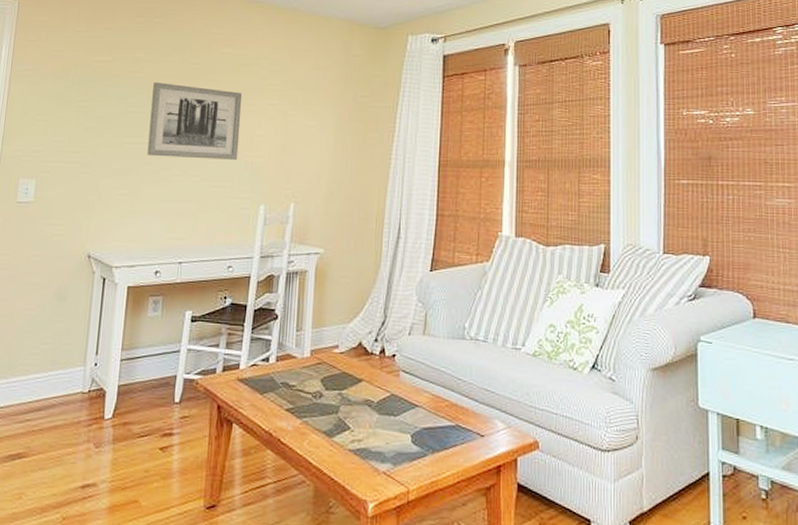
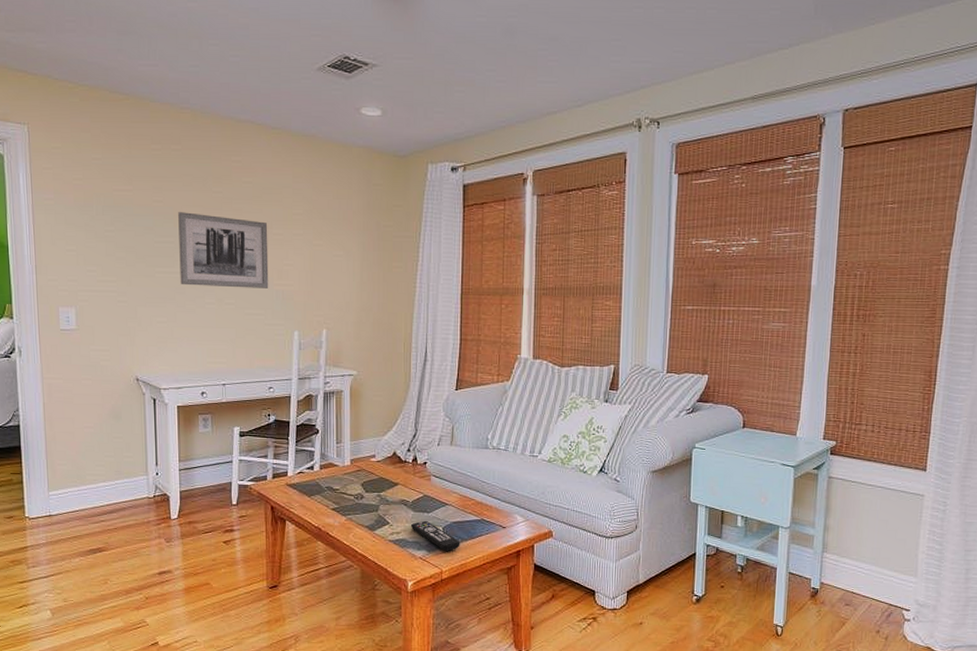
remote control: none [374,425,431,465] -> present [410,520,460,551]

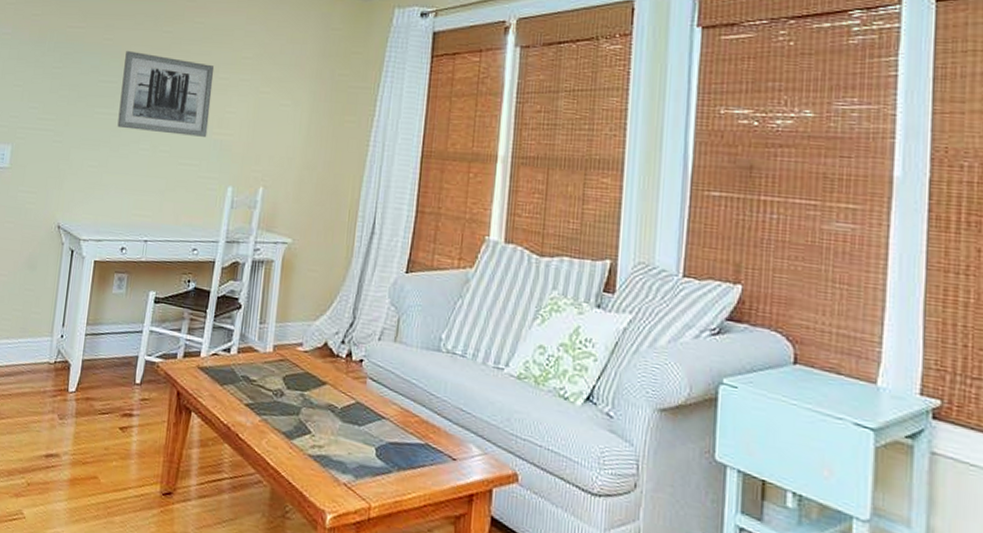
remote control: present [410,520,460,551] -> none [336,435,397,481]

